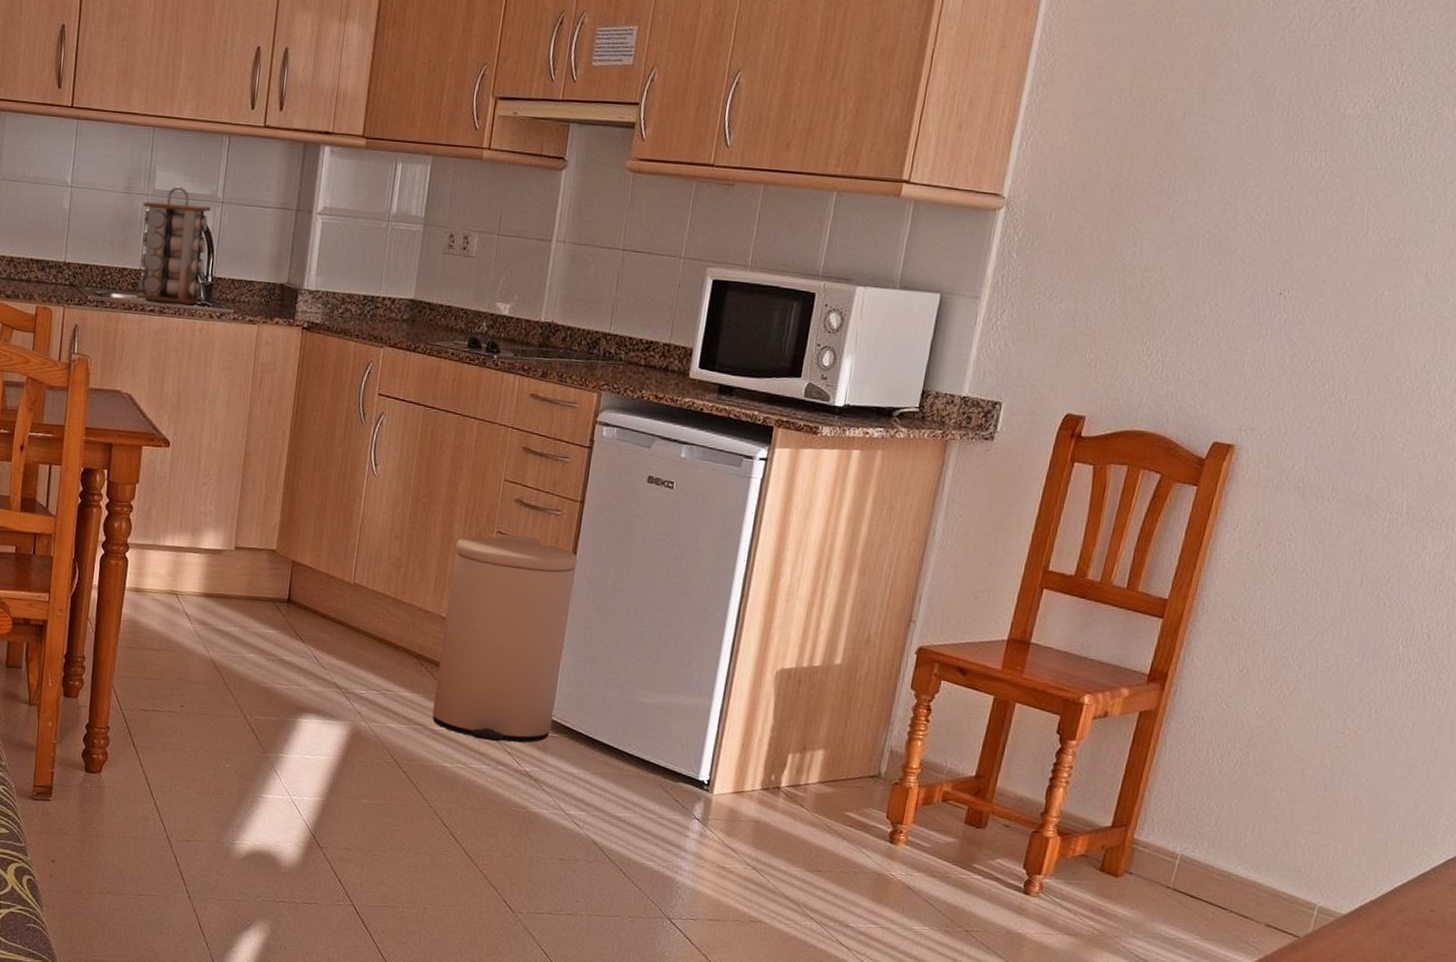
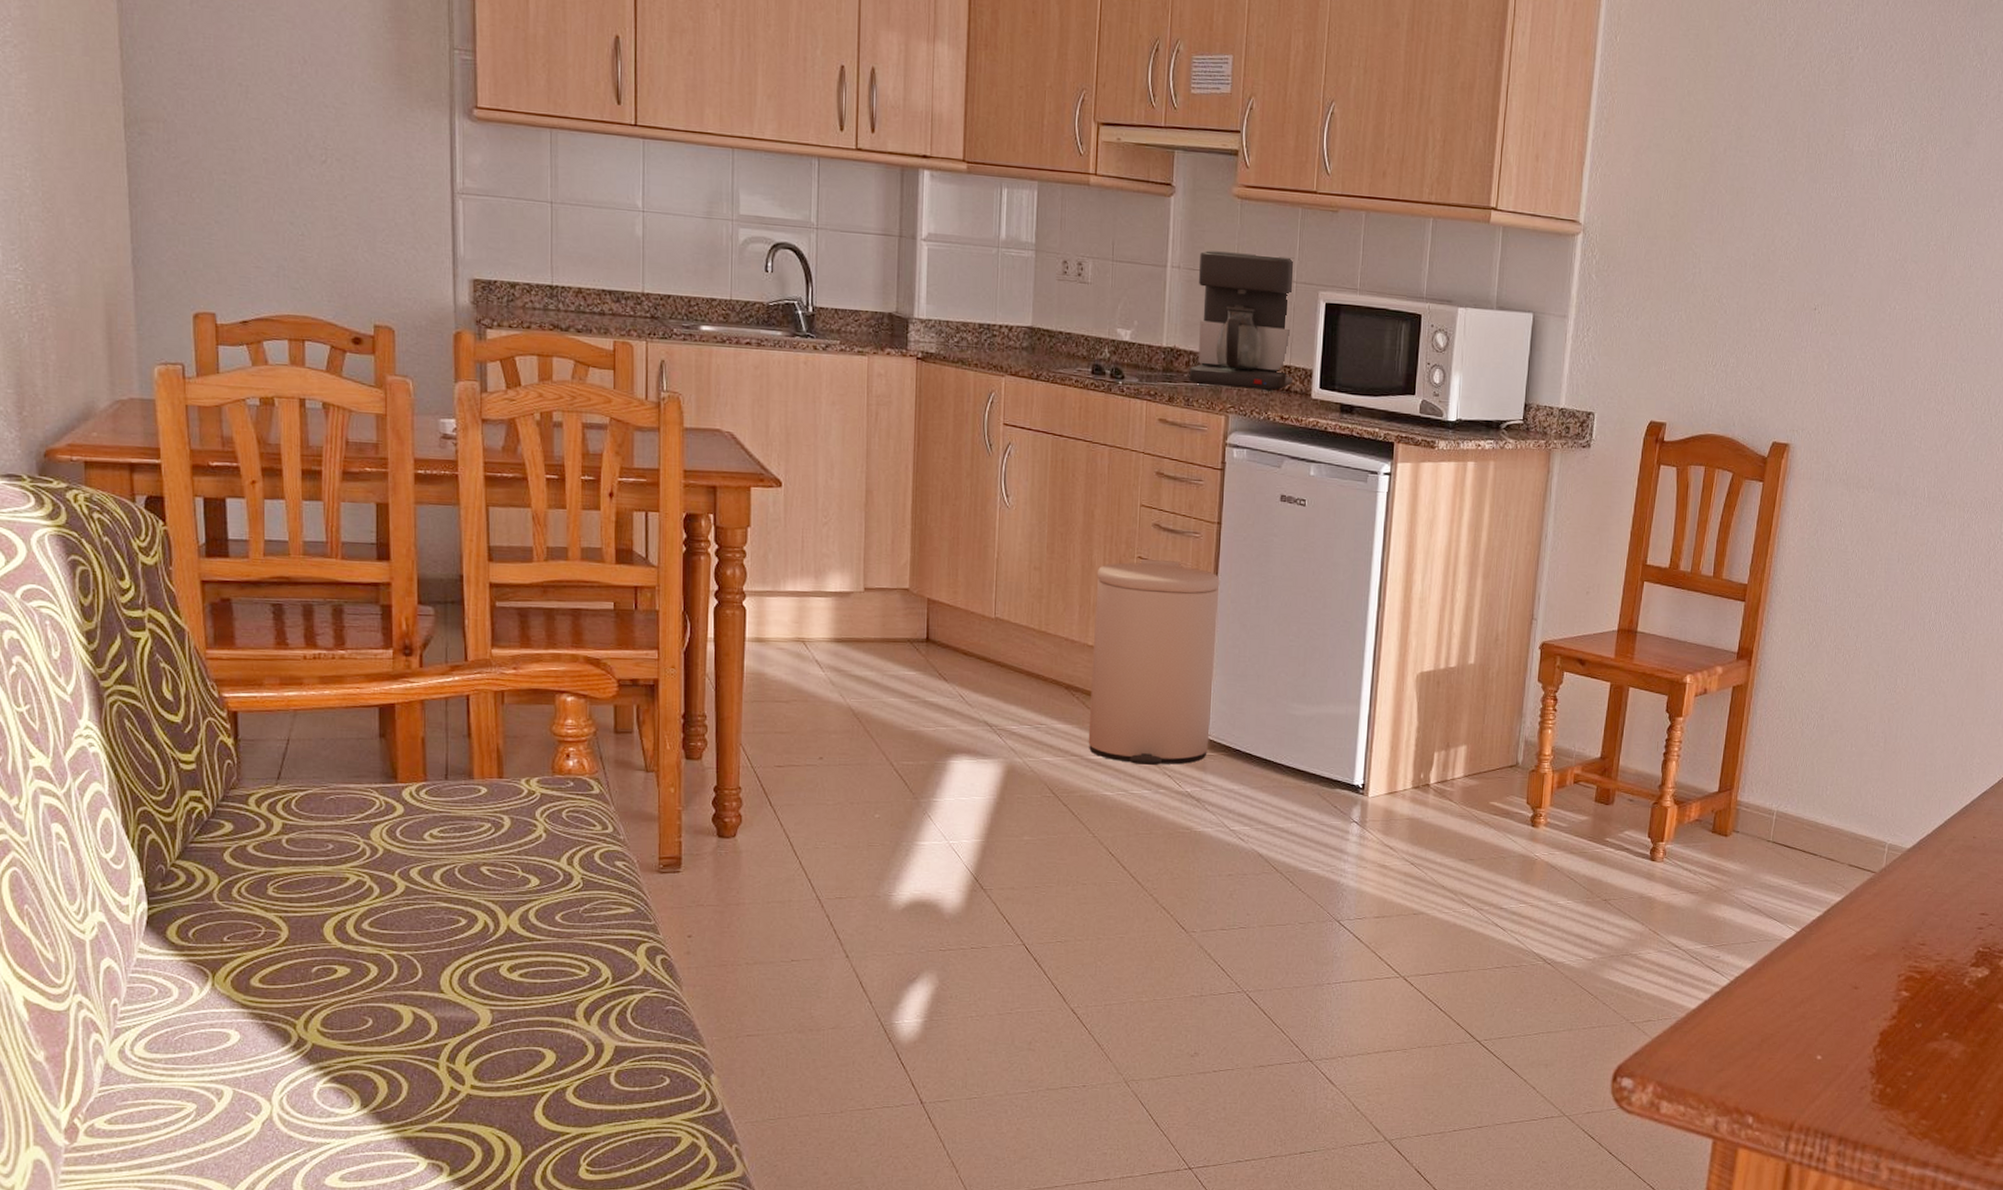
spice rack: present [136,186,212,305] -> none [727,211,806,337]
coffee maker: none [564,225,684,370] -> present [1189,250,1294,391]

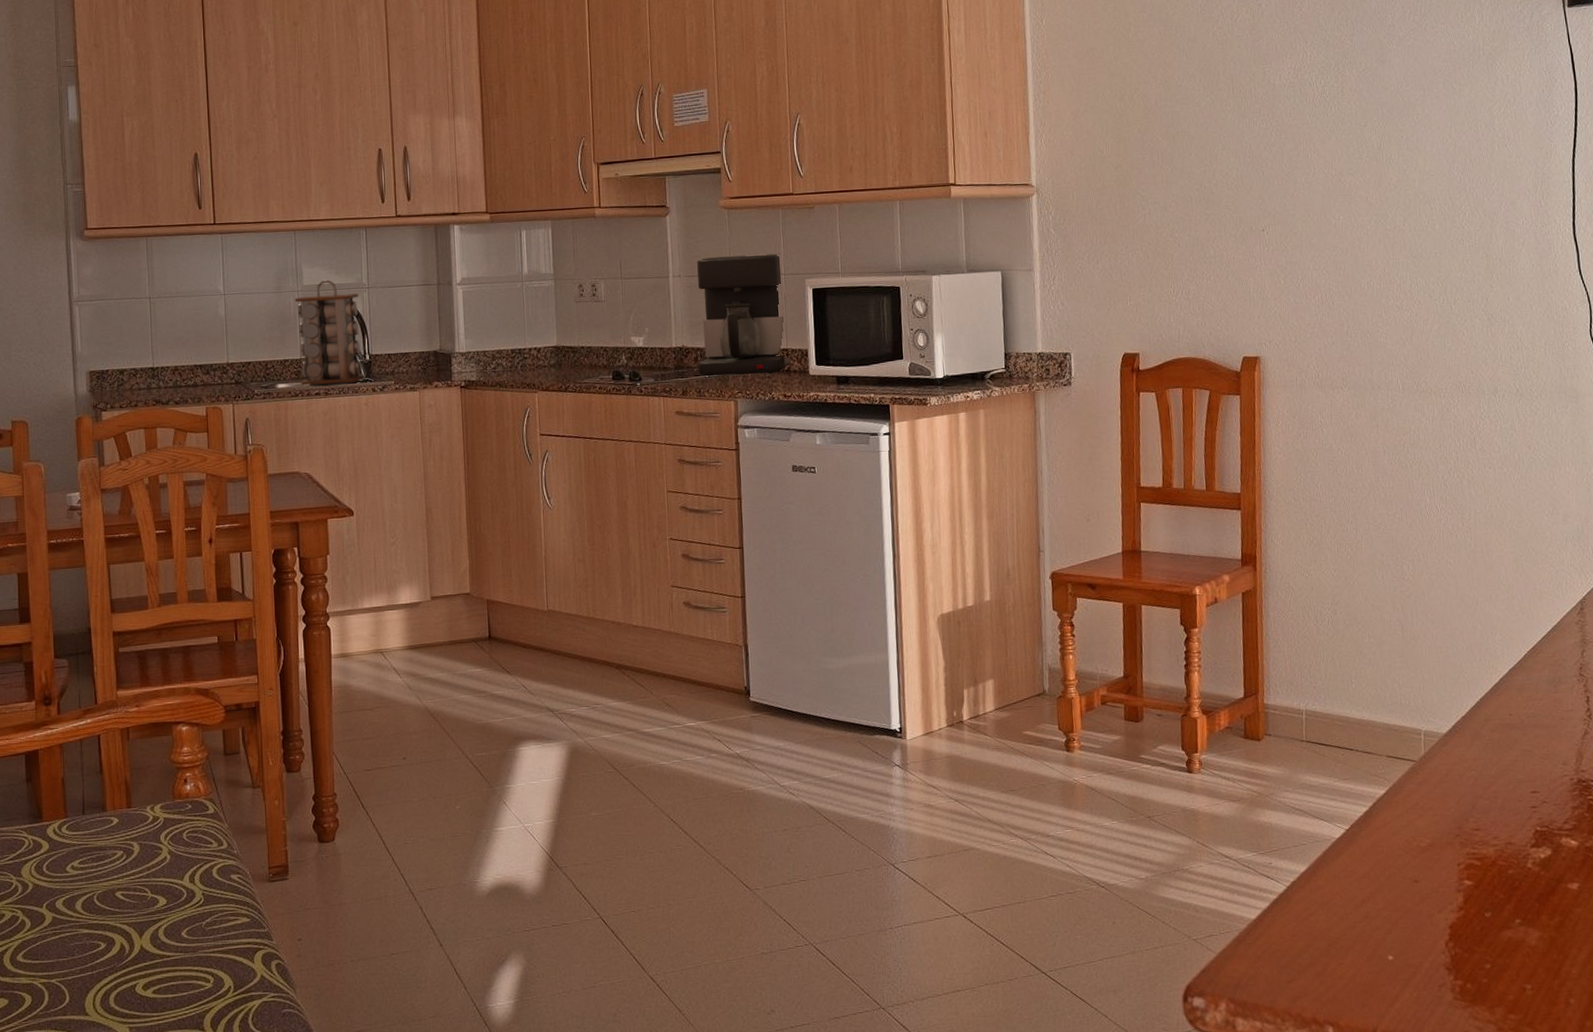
spice rack: none [727,211,806,337] -> present [294,279,364,386]
pedal bin: present [1088,558,1220,765] -> none [634,538,752,732]

